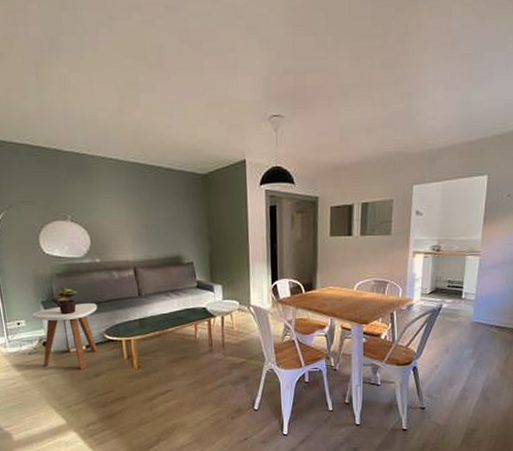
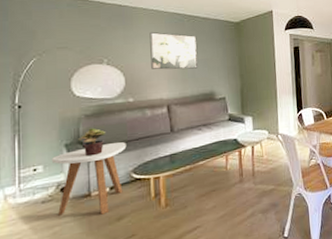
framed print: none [110,185,163,229] -> present [149,31,198,70]

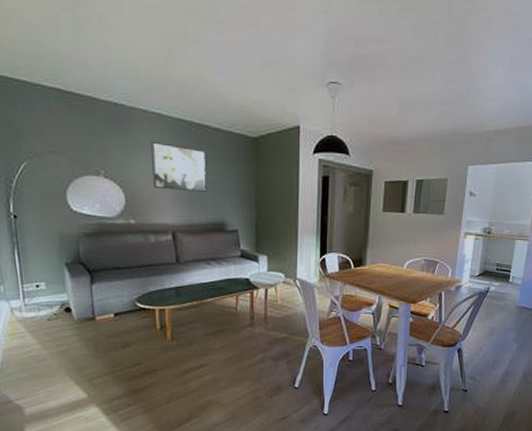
side table: present [52,142,127,216] -> none [54,268,130,339]
potted plant: present [78,127,105,157] -> none [79,248,107,279]

